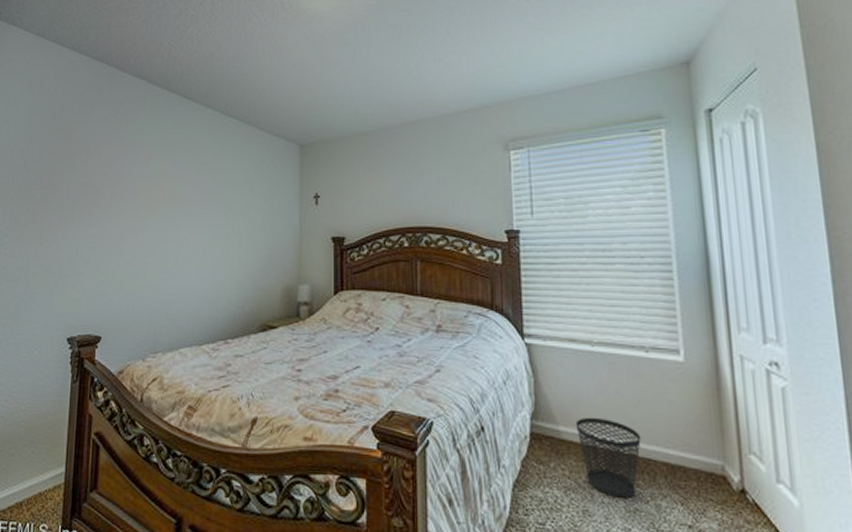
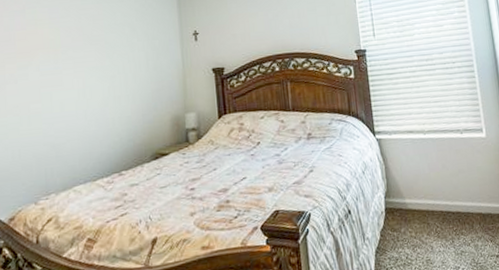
wastebasket: present [575,417,641,498] -> none [416,188,462,246]

